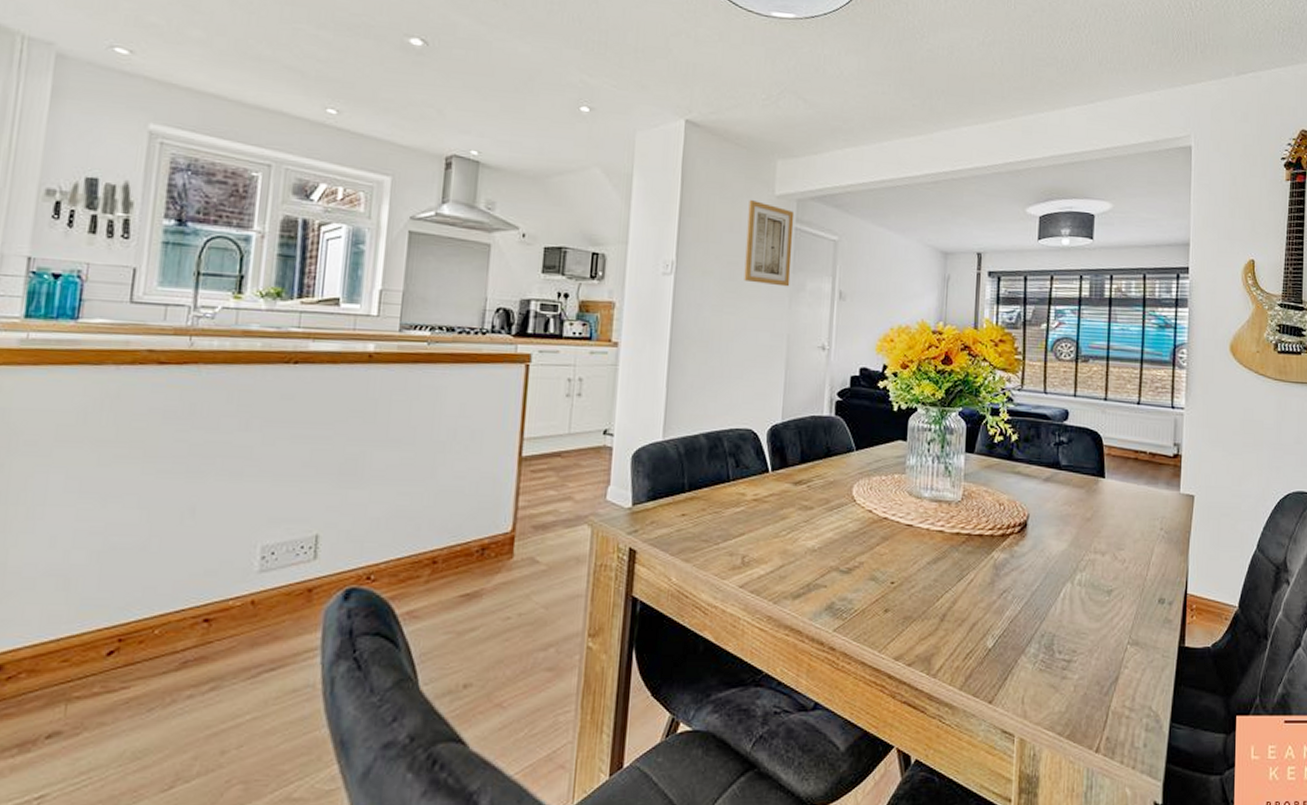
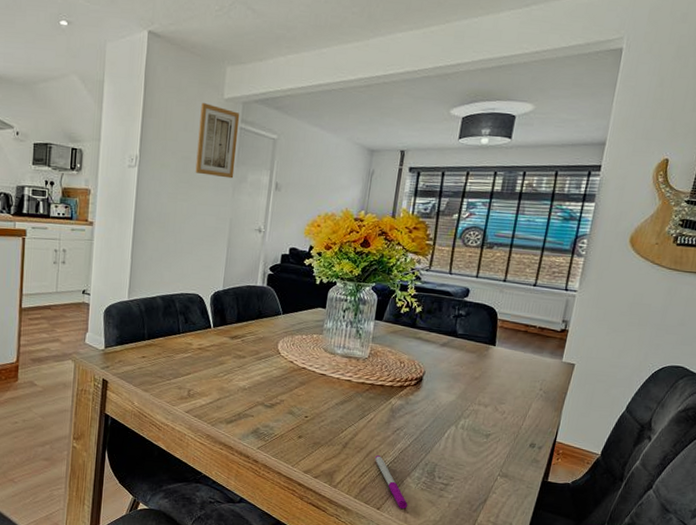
pen: none [979,628,1025,701] -> present [374,455,408,510]

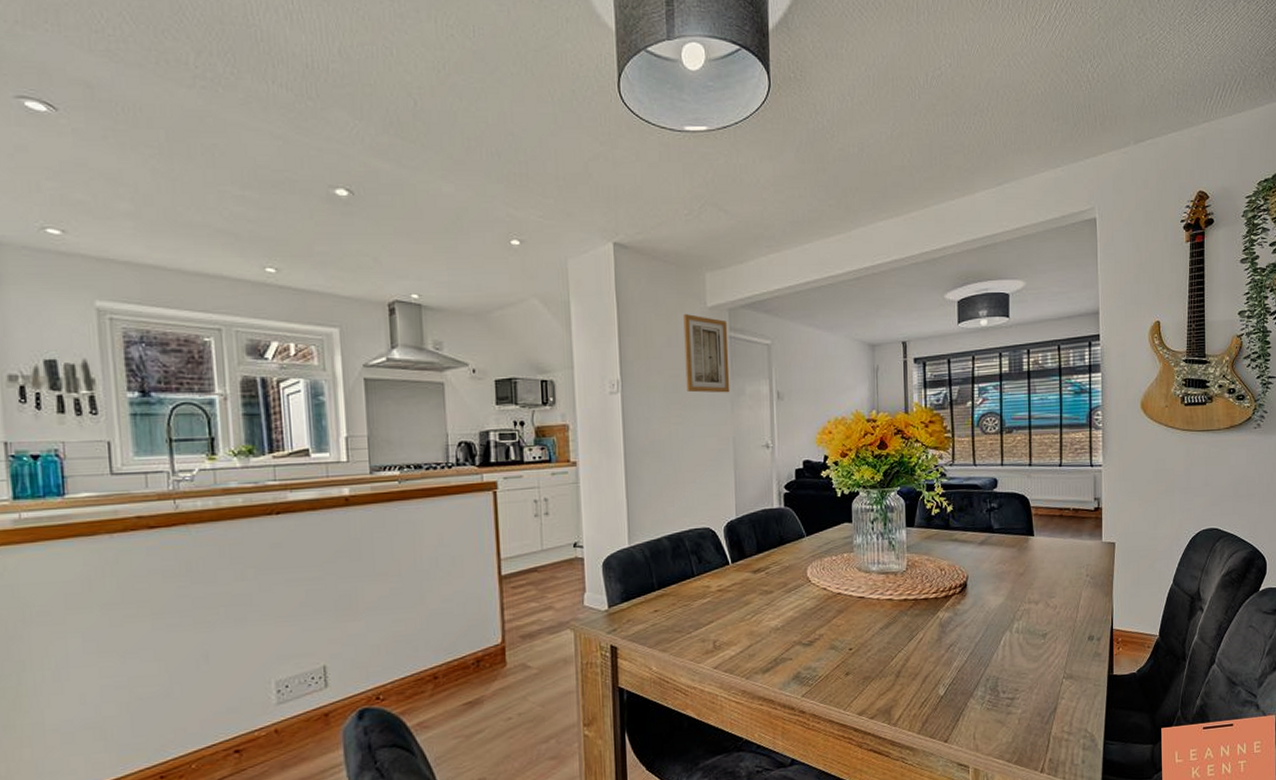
pen: present [374,455,408,510] -> none [932,679,976,737]

